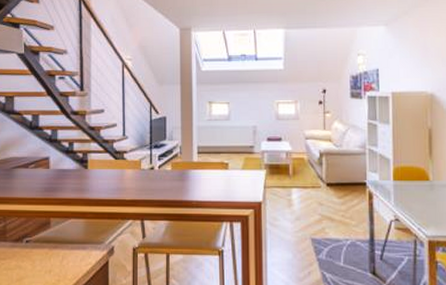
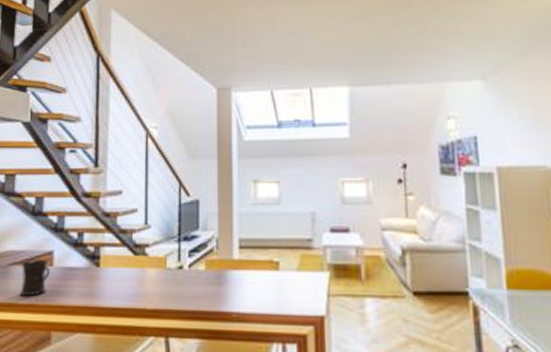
mug: none [23,163,48,192] -> present [20,259,51,297]

